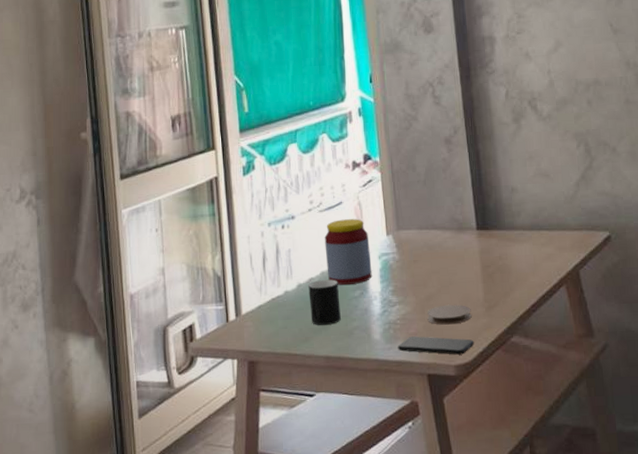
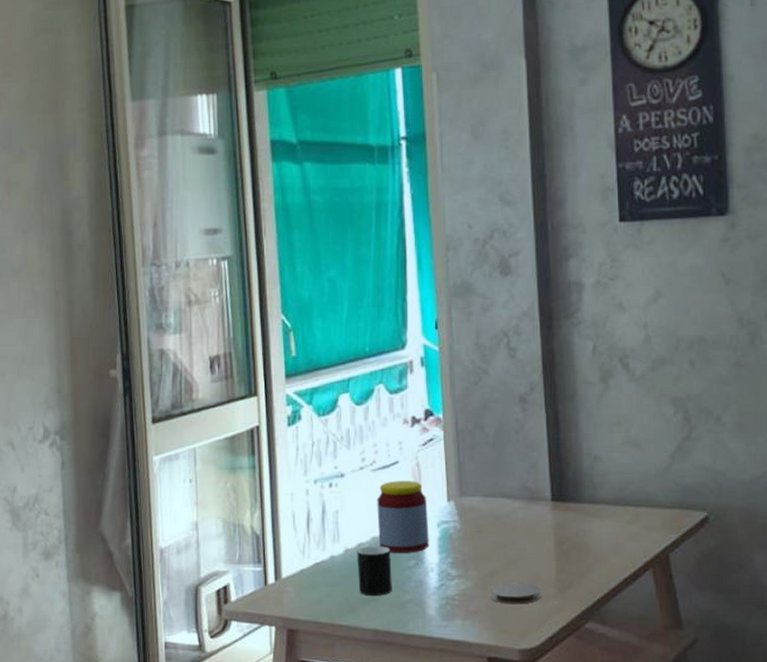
smartphone: present [397,336,474,355] -> none [455,615,543,638]

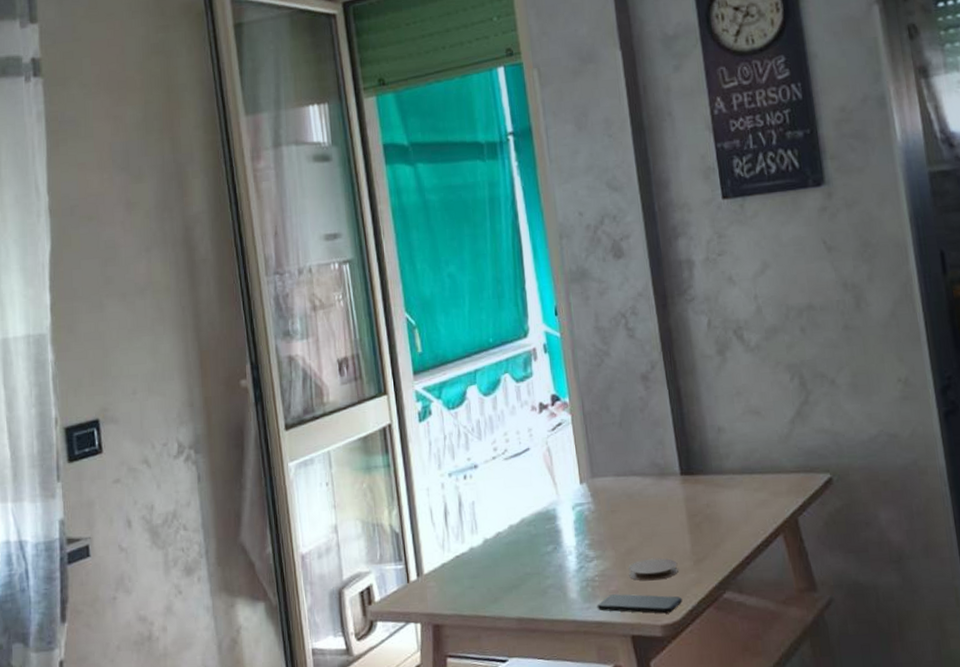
cup: present [357,546,392,596] -> none [495,534,533,584]
jar: present [377,481,429,553] -> none [511,466,566,539]
smartphone: none [455,615,543,638] -> present [597,594,683,614]

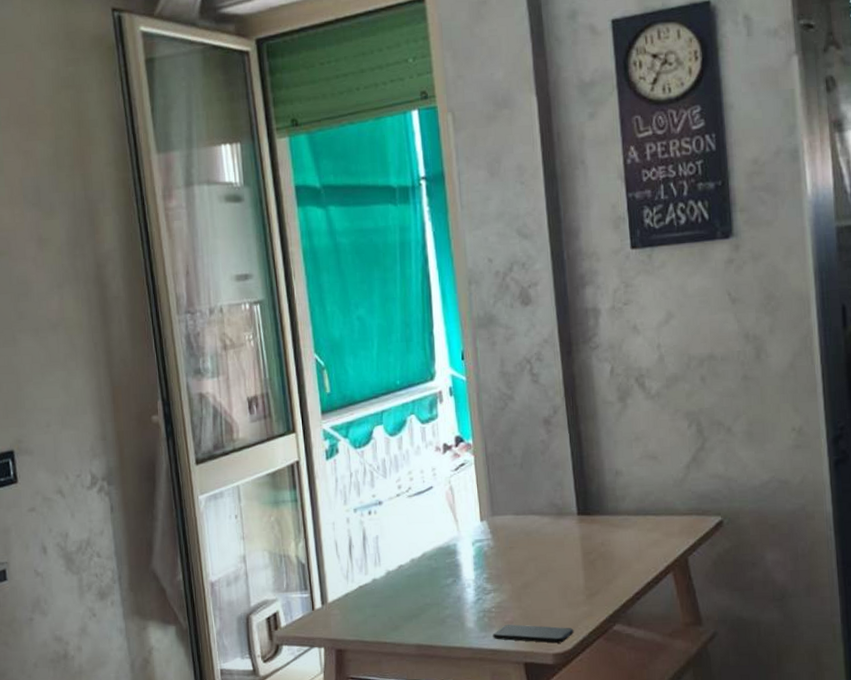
coaster: present [628,558,678,581] -> none [524,592,571,613]

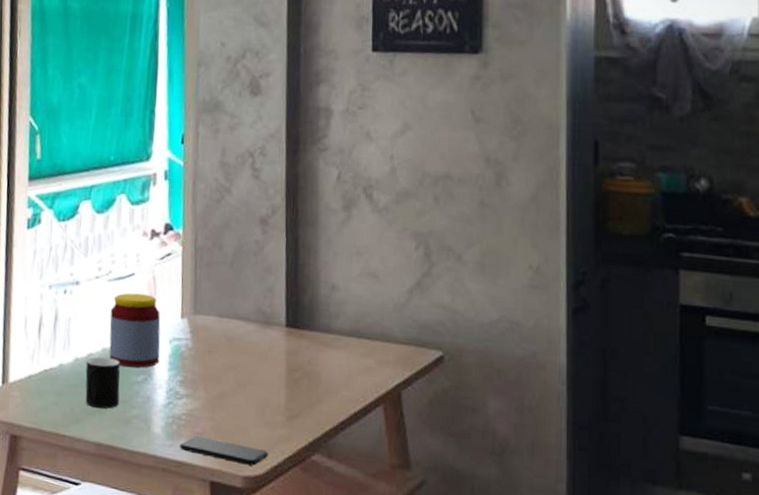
cup: none [397,567,433,613] -> present [85,357,120,409]
jar: none [414,504,465,572] -> present [109,293,161,368]

